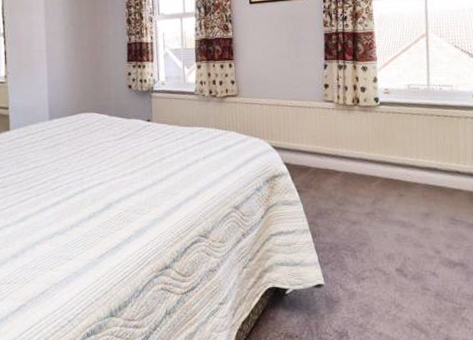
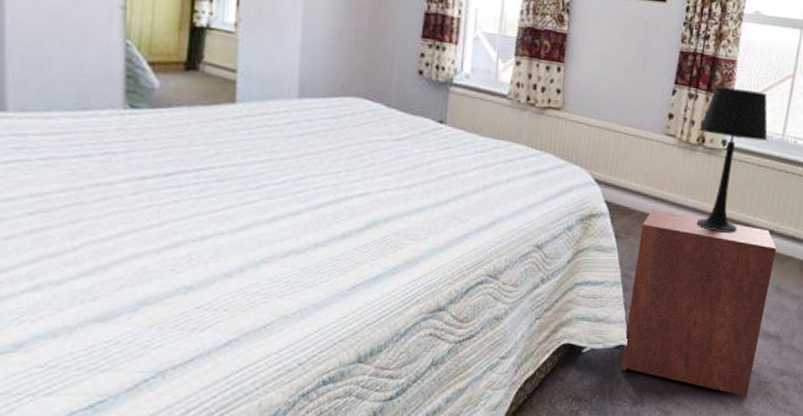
nightstand: none [318,164,446,326] -> present [621,209,777,399]
table lamp: none [352,53,415,176] -> present [696,87,768,233]

